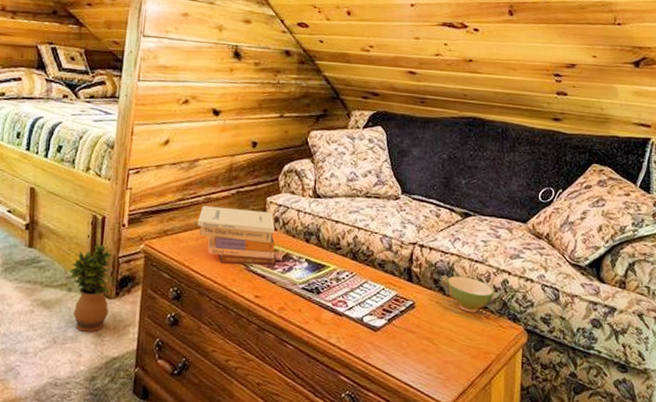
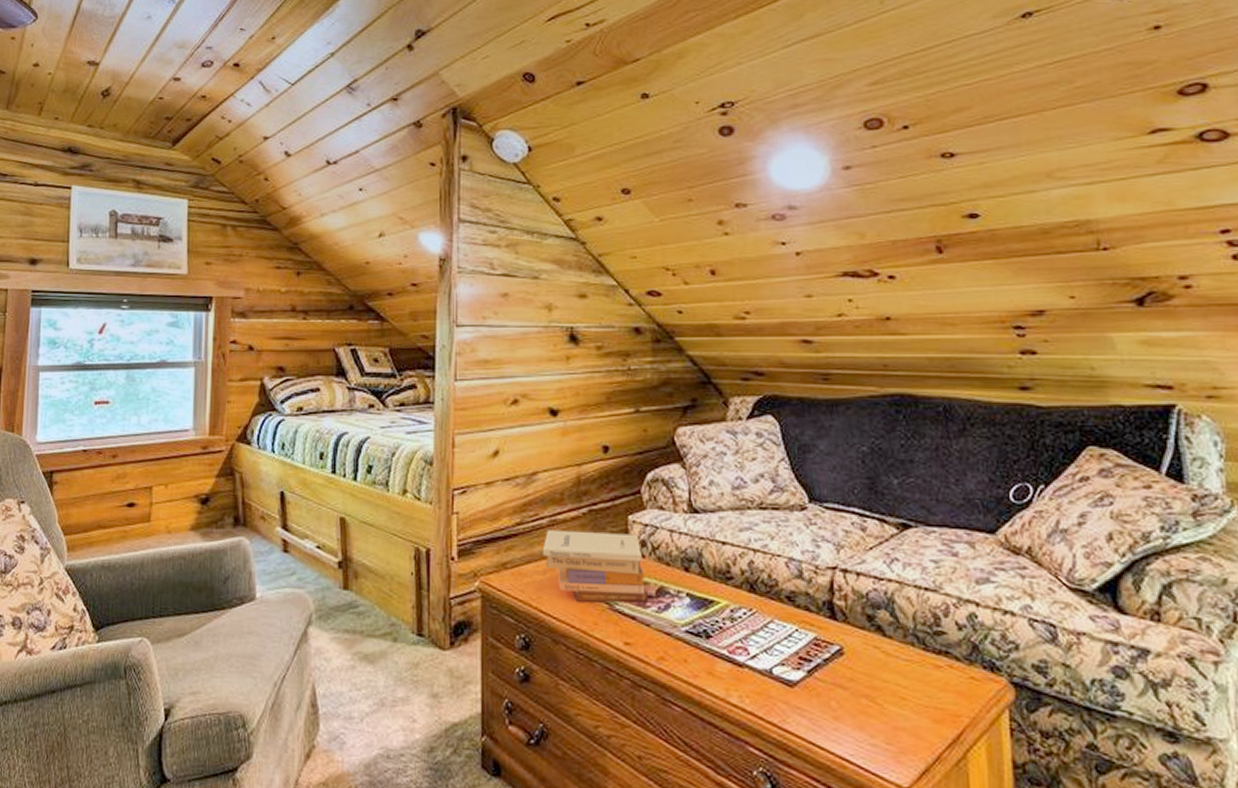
potted plant: present [69,244,112,332] -> none [392,582,443,692]
bowl: present [446,275,494,313] -> none [885,609,958,660]

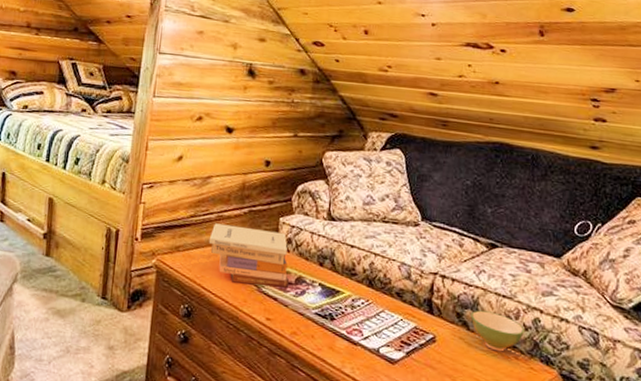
bowl: none [885,609,958,660] -> present [470,310,524,352]

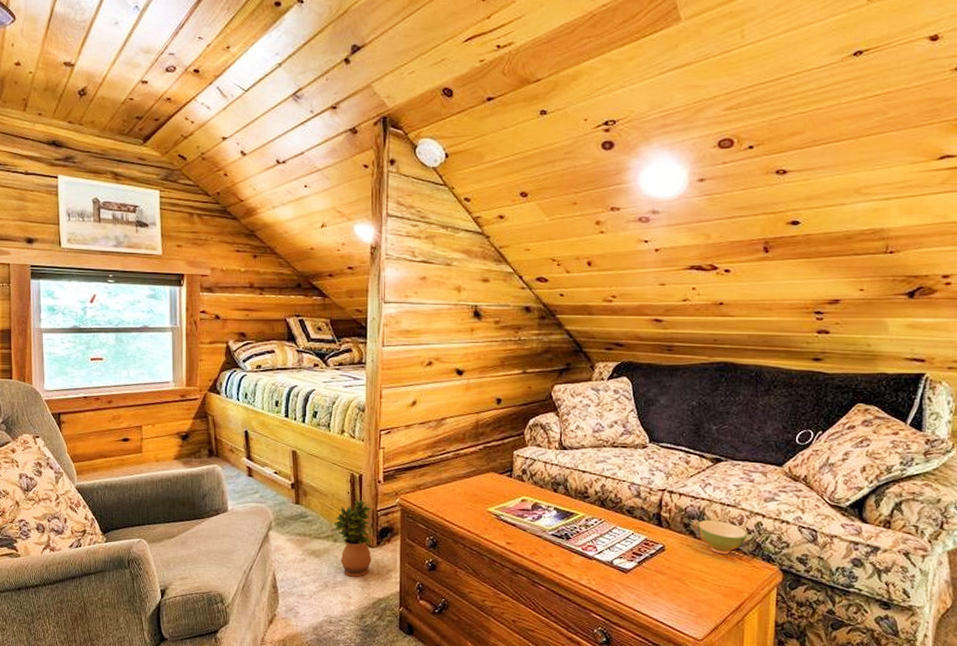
potted plant: none [83,257,124,344] -> present [333,499,372,577]
books: present [208,223,290,289] -> none [447,461,527,515]

